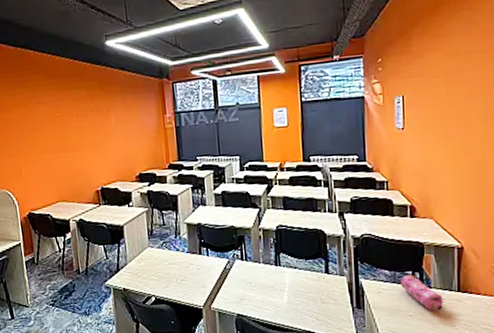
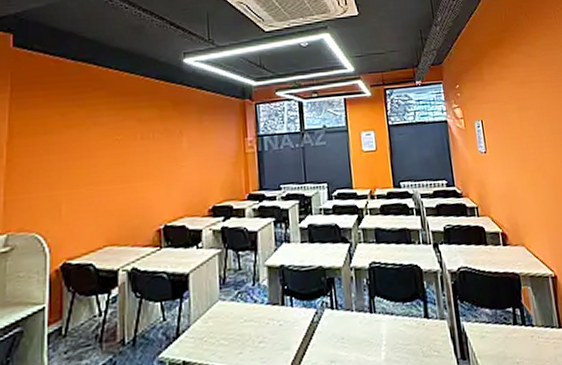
pencil case: present [401,274,443,311] -> none [502,311,548,355]

